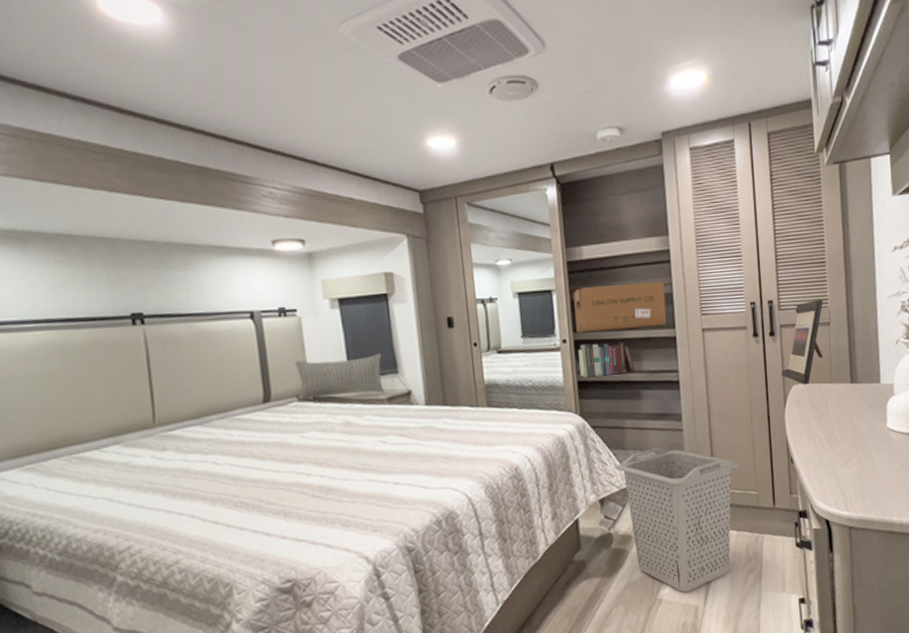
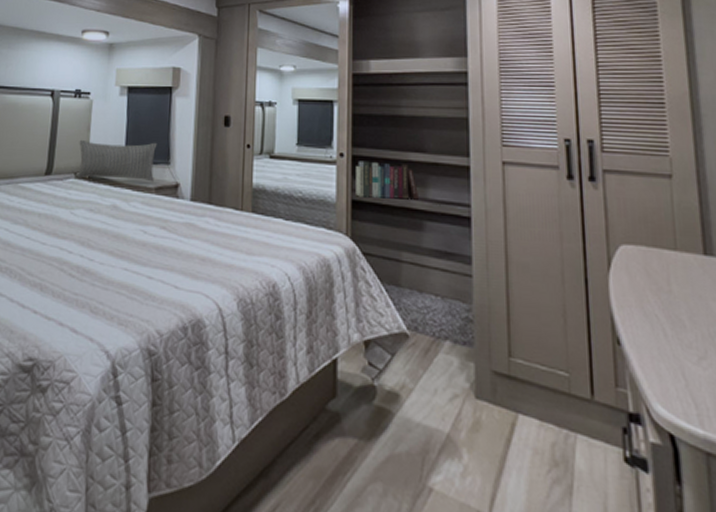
box: present [573,281,667,334] -> none [356,102,460,154]
laundry basket: present [616,448,739,593] -> none [387,292,545,488]
picture frame: present [781,299,824,385] -> none [603,146,664,248]

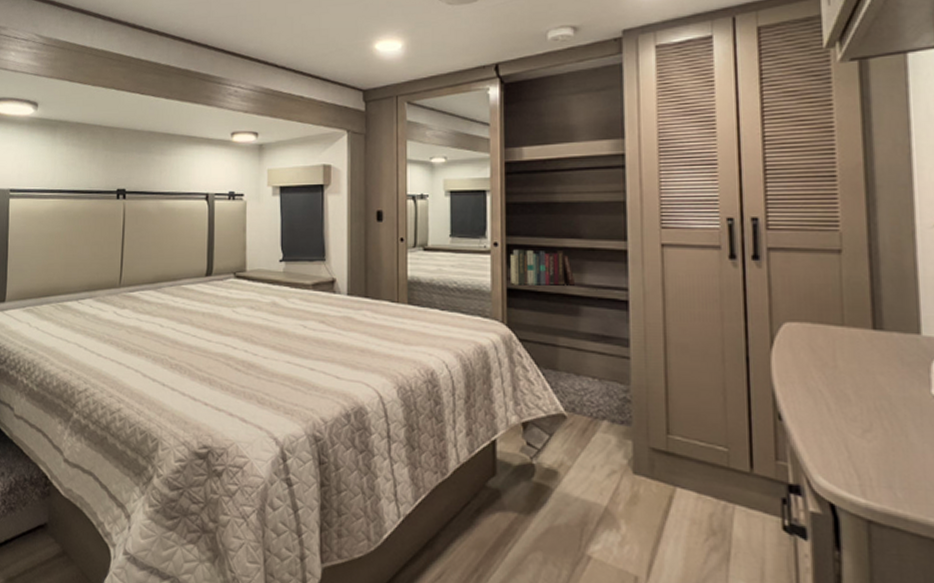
pillow: present [77,139,157,182] -> none [236,240,312,279]

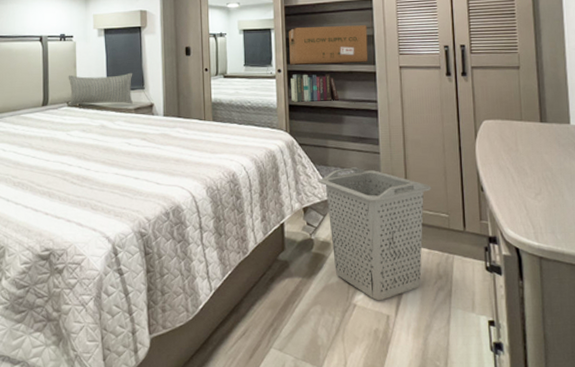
pillow: none [236,240,312,279] -> present [68,72,133,106]
box: none [509,188,617,238] -> present [289,25,368,65]
laundry basket: none [544,374,704,556] -> present [319,167,432,301]

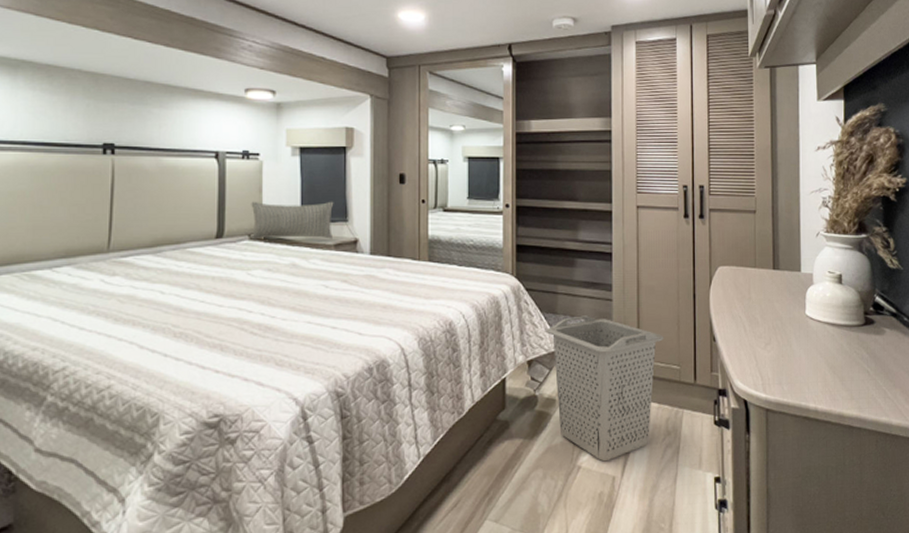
box: present [289,25,368,65] -> none [519,158,605,201]
books: present [291,74,340,102] -> none [520,210,572,242]

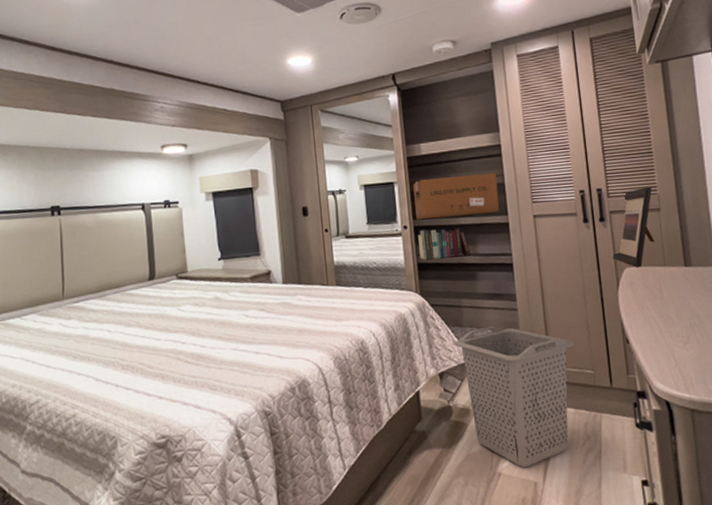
pillow: present [251,201,334,240] -> none [175,238,248,279]
box: none [519,158,605,201] -> present [413,173,500,220]
books: none [520,210,572,242] -> present [418,228,472,260]
picture frame: none [708,189,751,268] -> present [612,187,656,268]

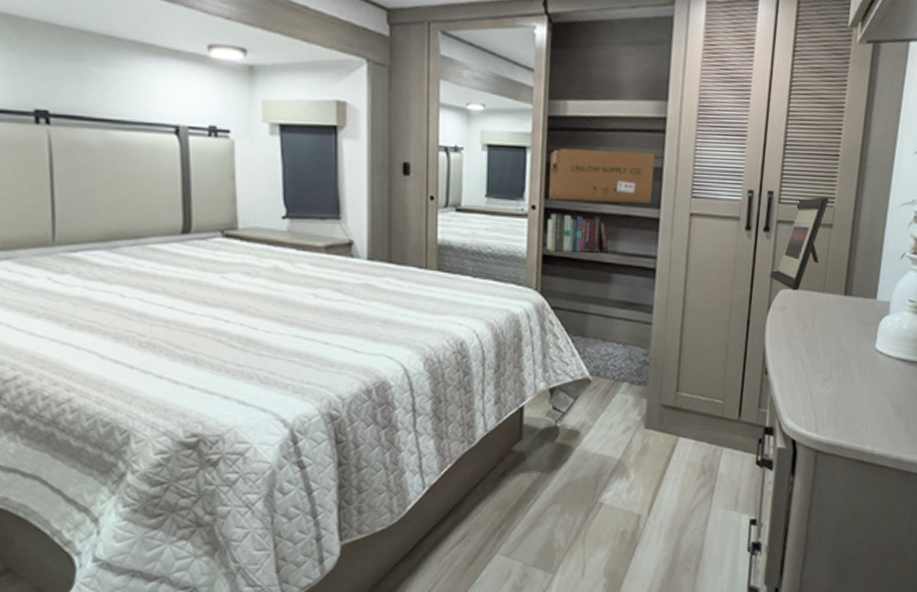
laundry basket: present [454,326,574,468] -> none [572,340,709,499]

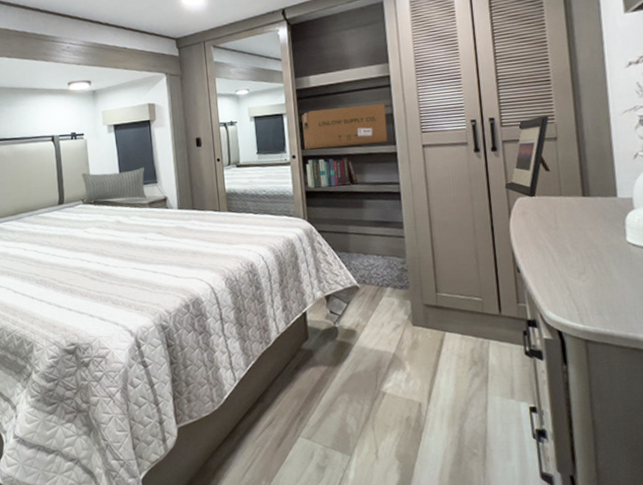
pillow: none [222,189,324,240] -> present [81,167,146,204]

